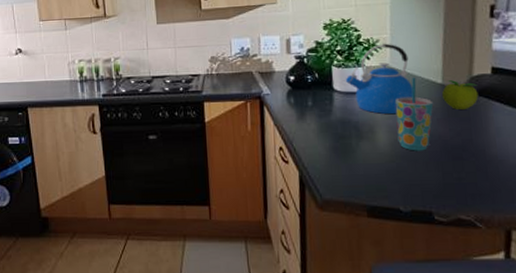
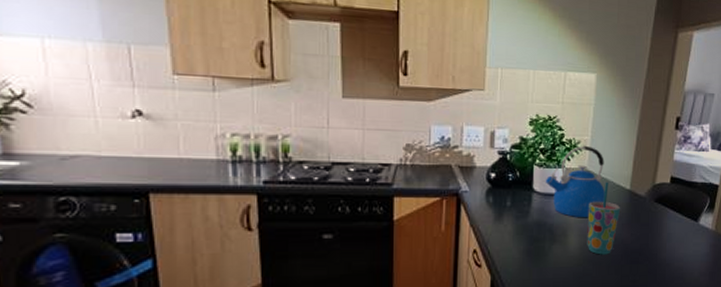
fruit: present [441,80,479,111] -> none [628,187,658,217]

